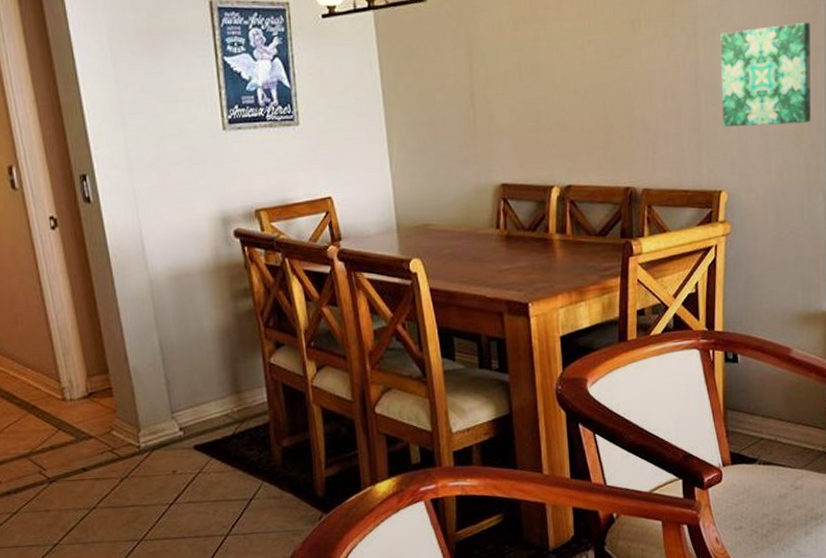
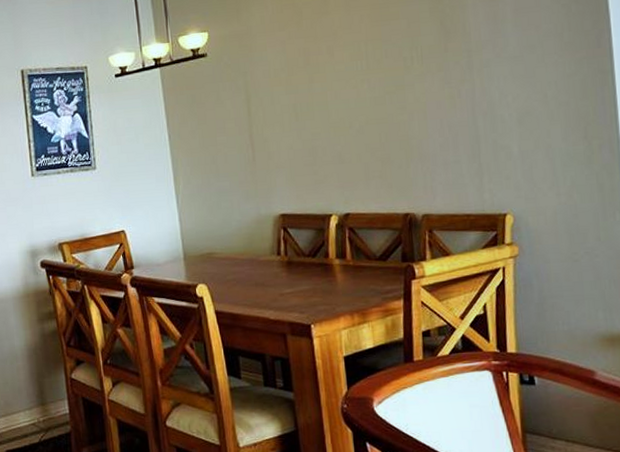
wall art: present [720,22,811,128] -> none [496,46,601,153]

